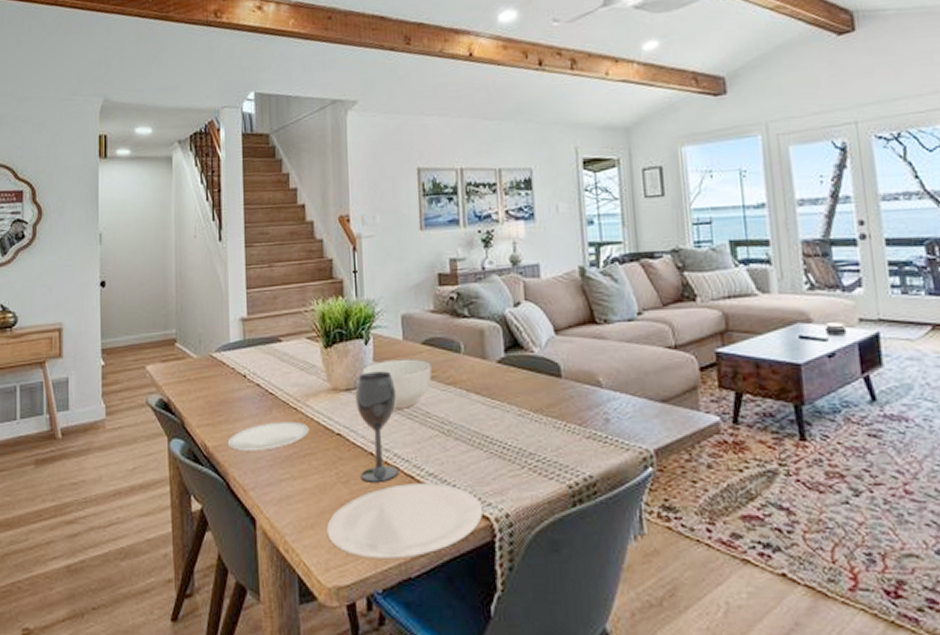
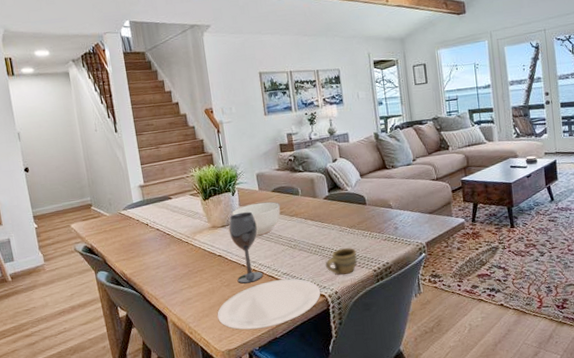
plate: present [227,421,309,452] -> none [139,250,198,275]
cup: none [492,443,544,489] -> present [325,247,357,275]

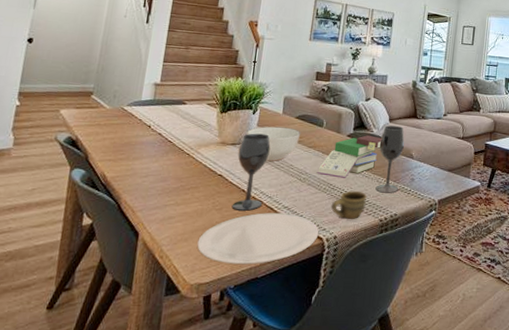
book: none [304,194,358,239] -> present [317,135,382,178]
wine glass: none [356,180,384,246] -> present [375,125,405,193]

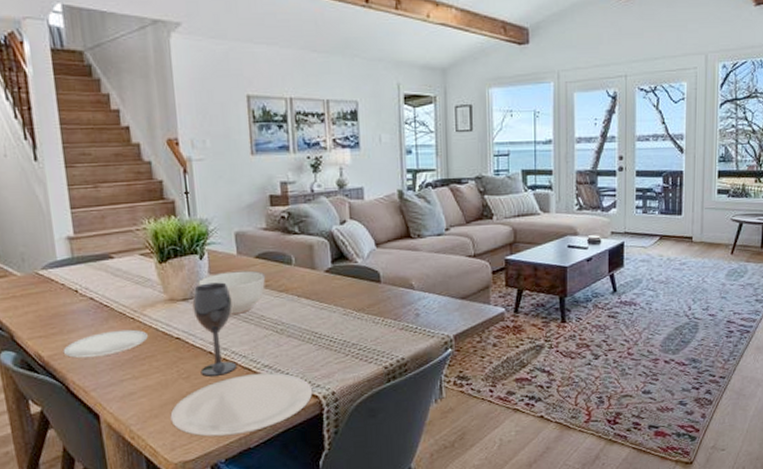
plate: none [124,162,197,183] -> present [63,329,148,359]
book: present [317,135,382,178] -> none [296,267,370,324]
cup: present [331,190,368,220] -> none [321,336,364,372]
wine glass: present [375,125,405,193] -> none [368,251,401,336]

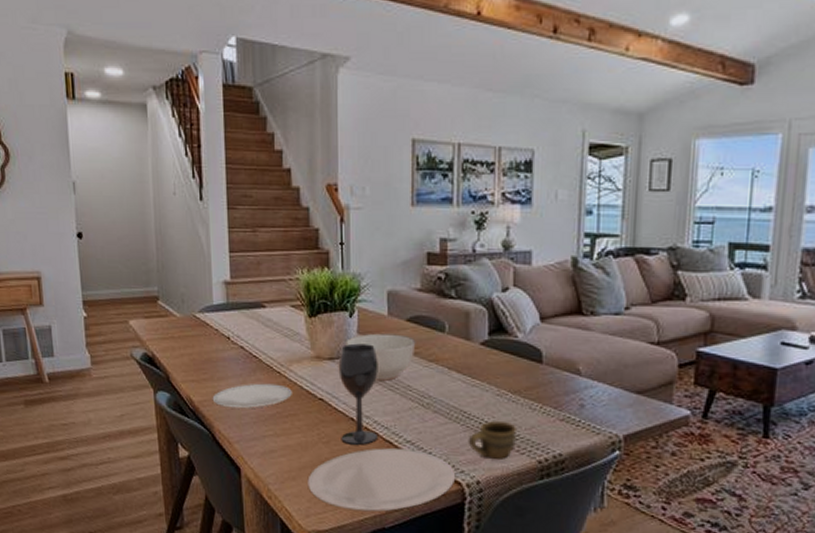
cup: none [321,336,364,372] -> present [468,420,518,461]

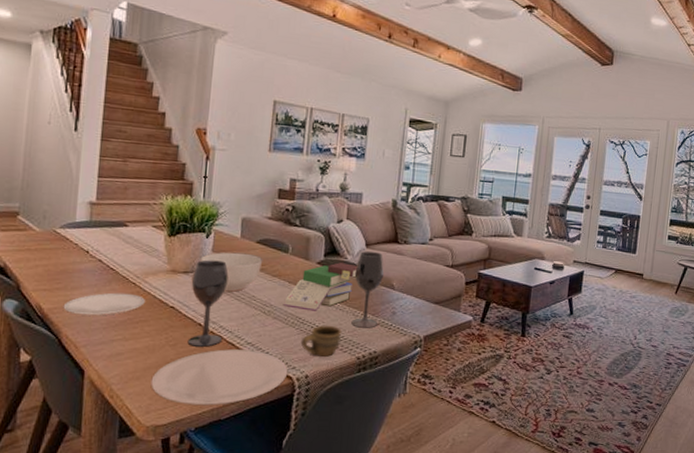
book: none [444,342,532,404] -> present [284,262,358,311]
wine glass: none [528,327,566,425] -> present [351,251,384,329]

